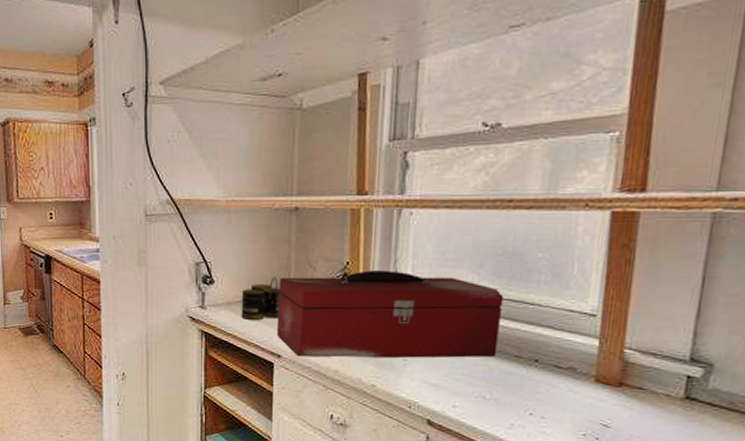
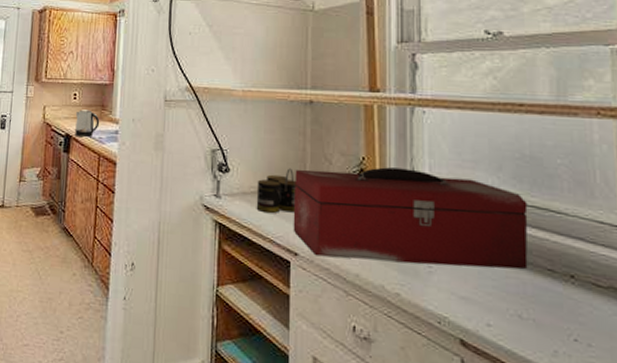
kettle: none [54,229,80,258] -> present [75,109,100,138]

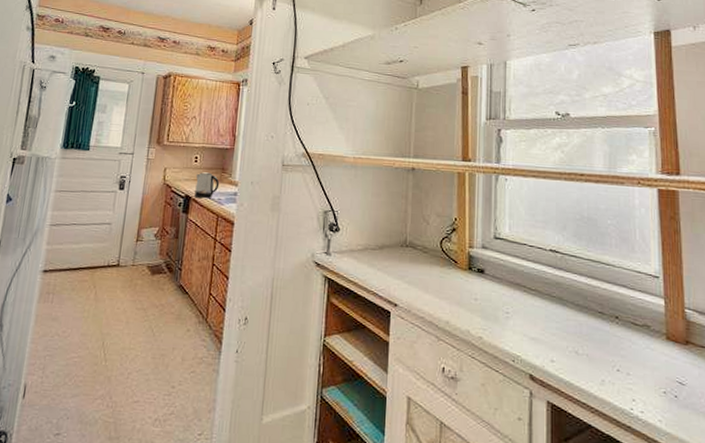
paint can: present [256,168,296,213] -> none [362,228,398,268]
toolbox: present [293,167,528,269] -> none [394,227,585,313]

